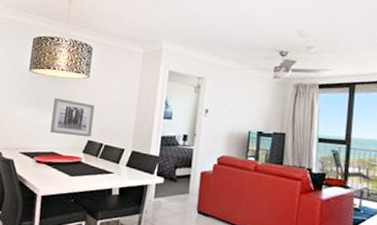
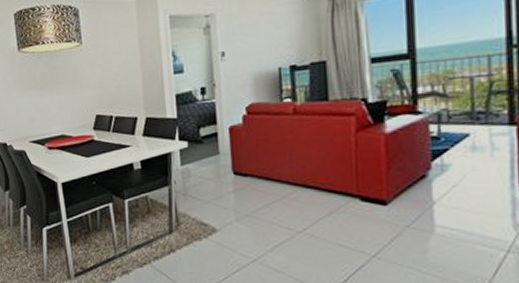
wall art: present [50,98,95,138] -> none [50,74,99,114]

